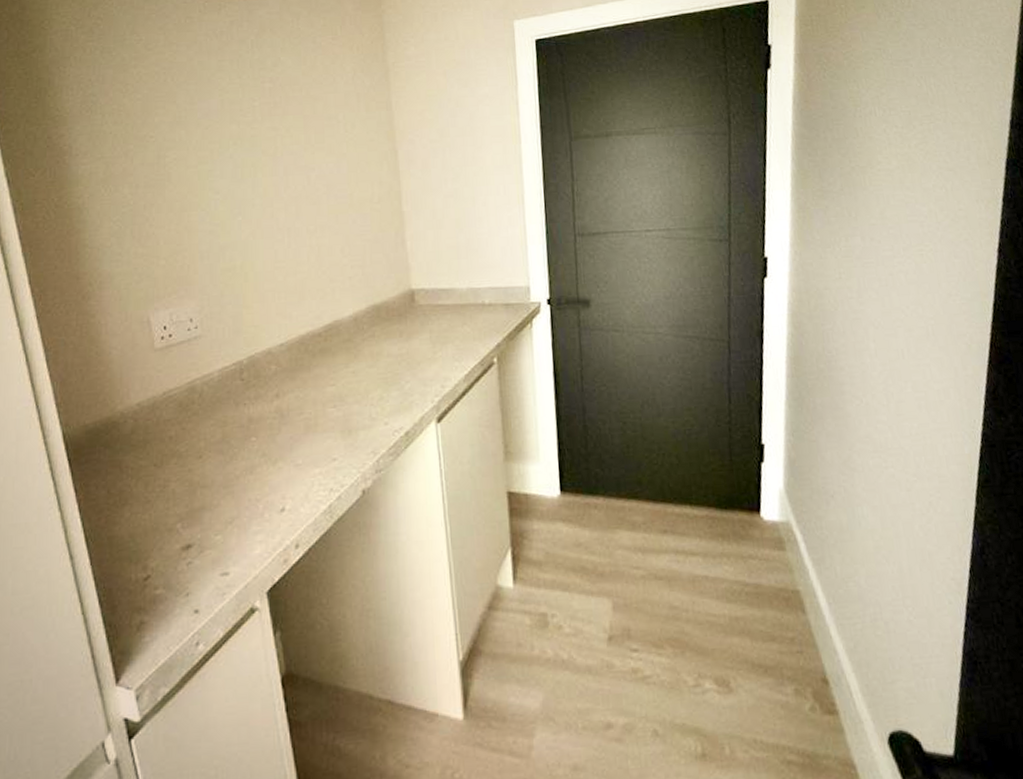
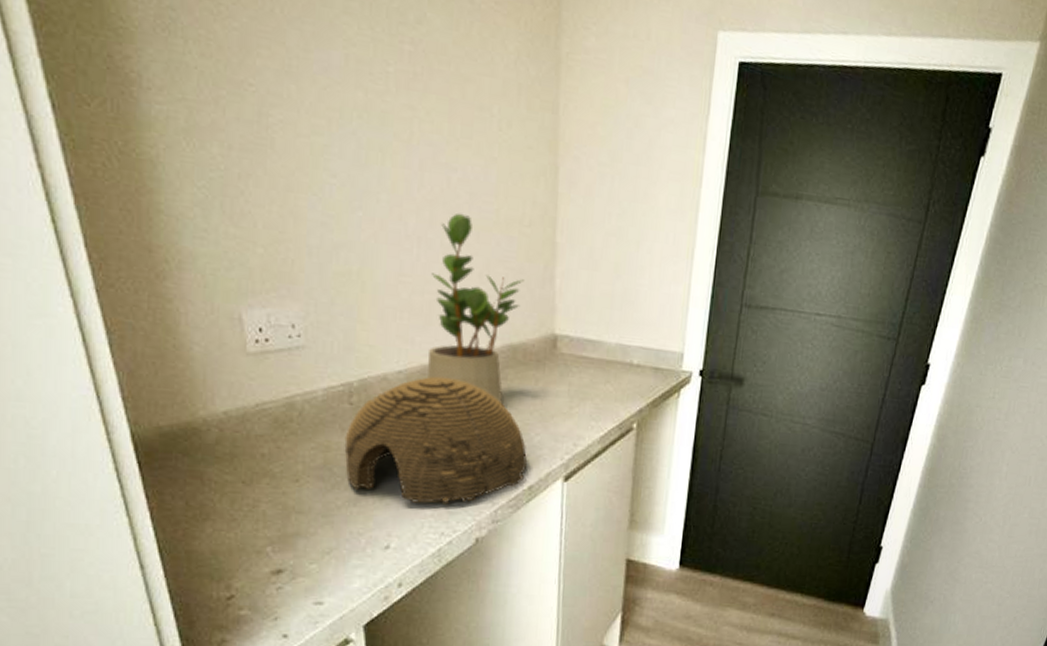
woven basket: none [239,343,402,463] -> present [344,376,528,505]
potted plant: none [302,202,380,359] -> present [427,212,524,404]

